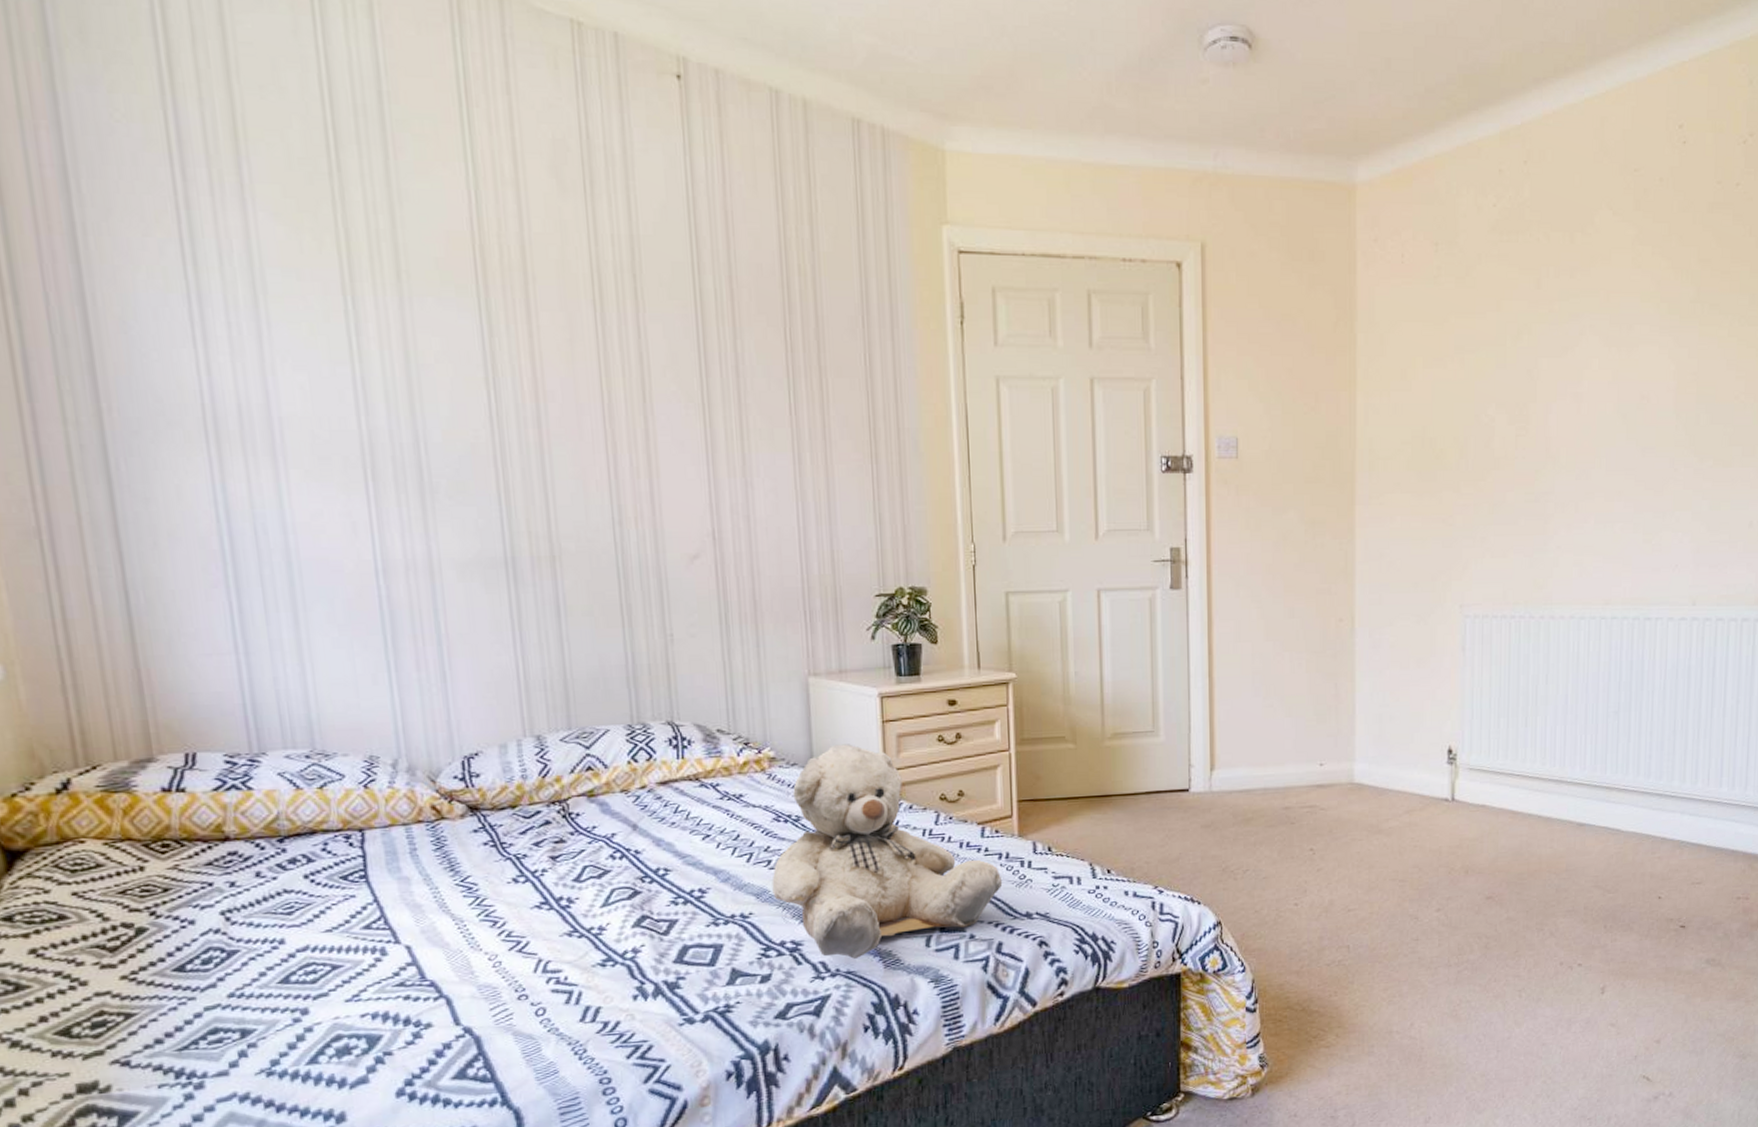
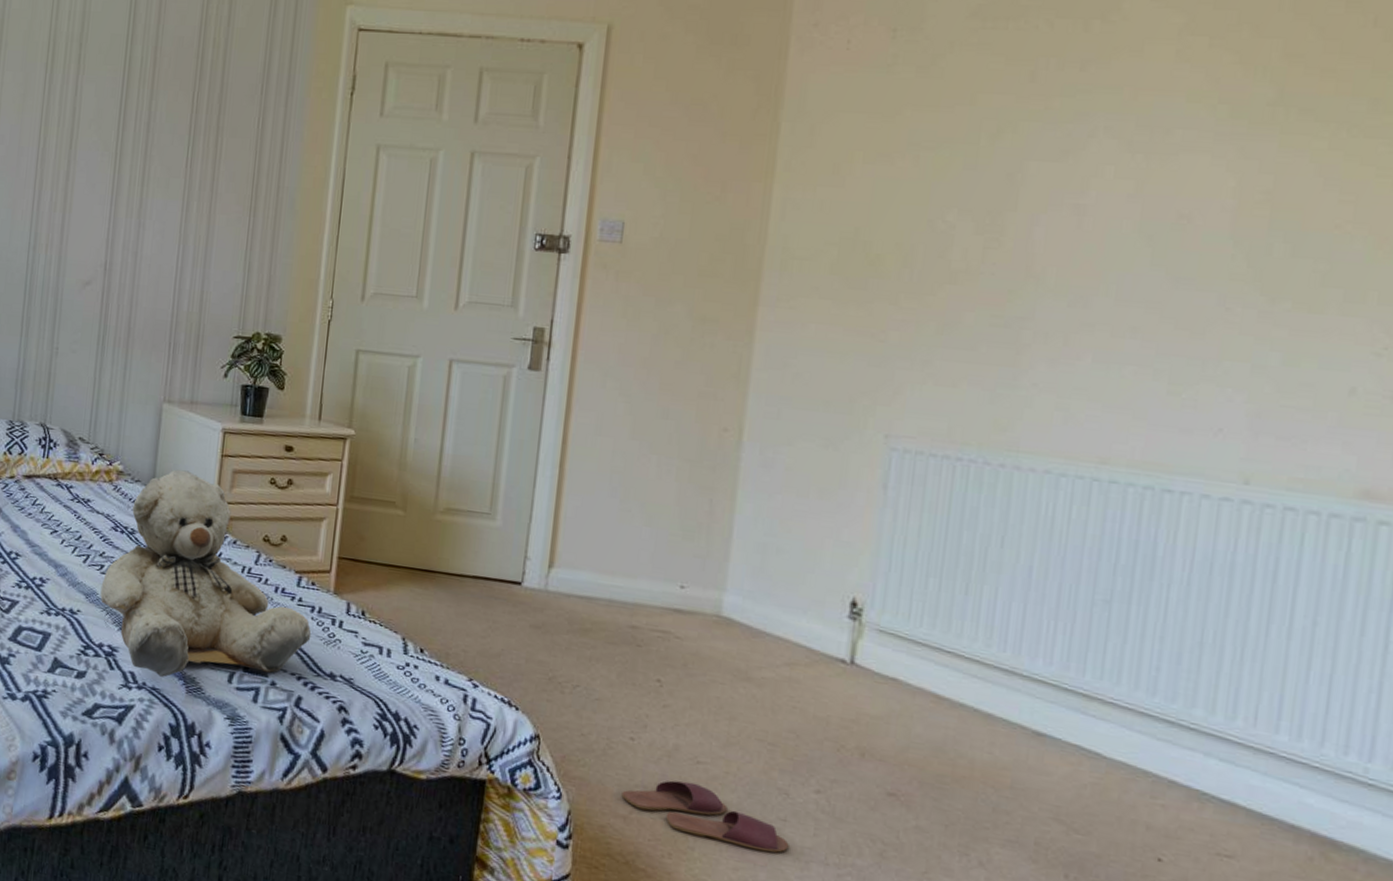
slippers: none [1293,928,1422,972] -> present [621,780,789,853]

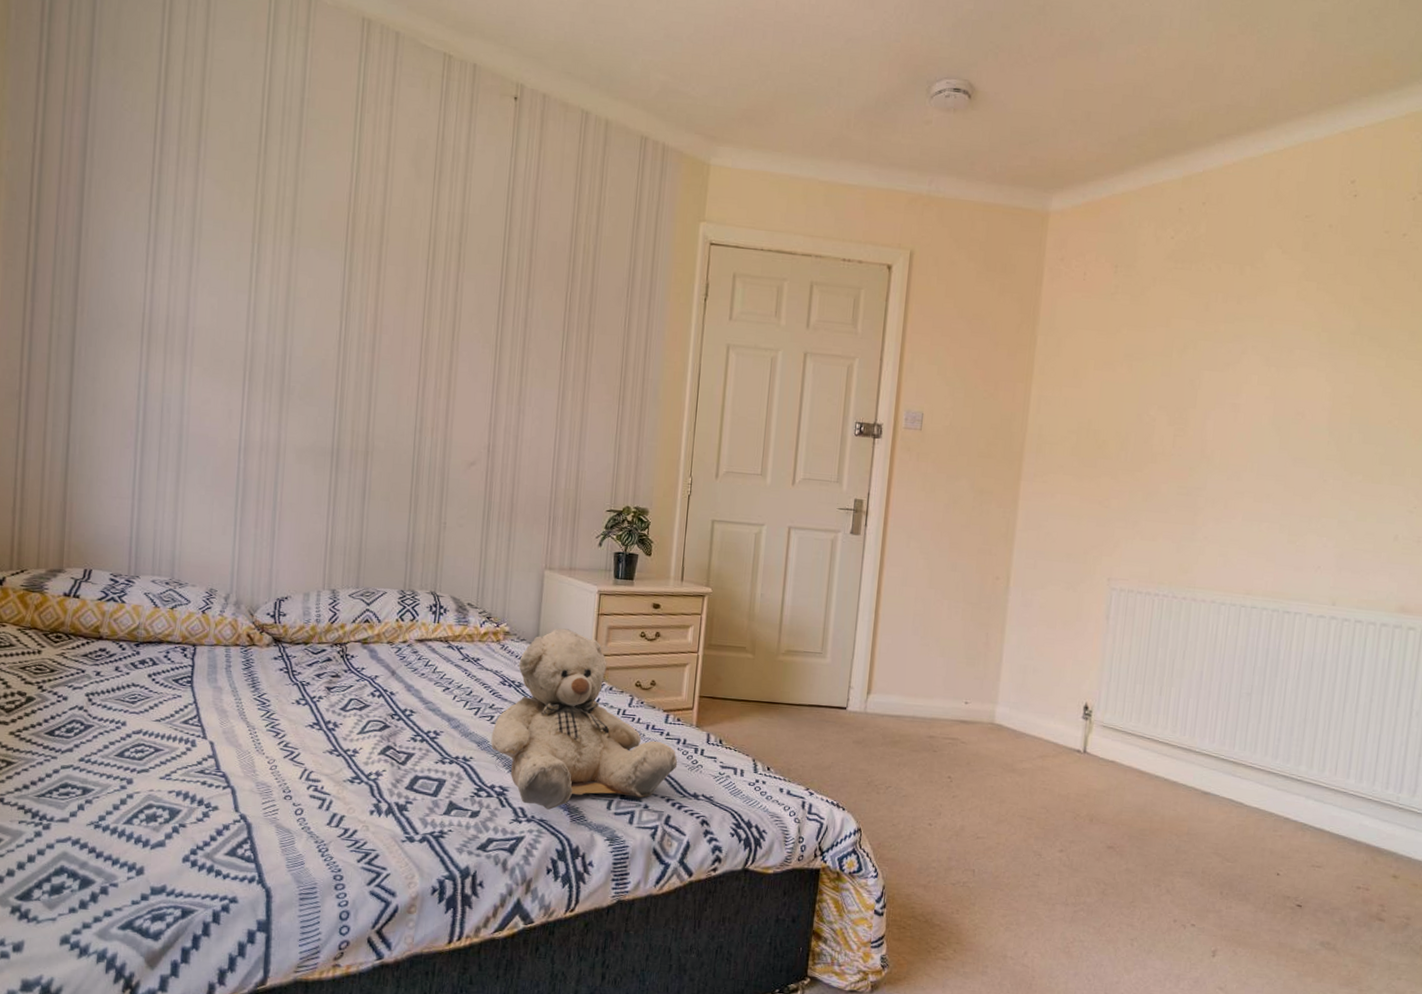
slippers: present [621,780,789,853] -> none [922,853,1041,901]

